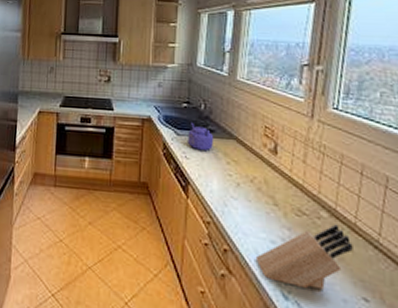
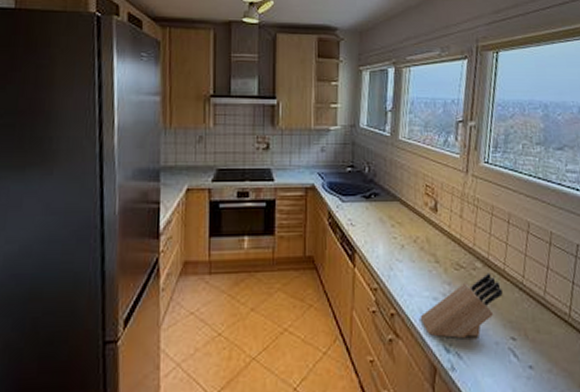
kettle: present [188,117,214,151] -> none [353,181,379,216]

